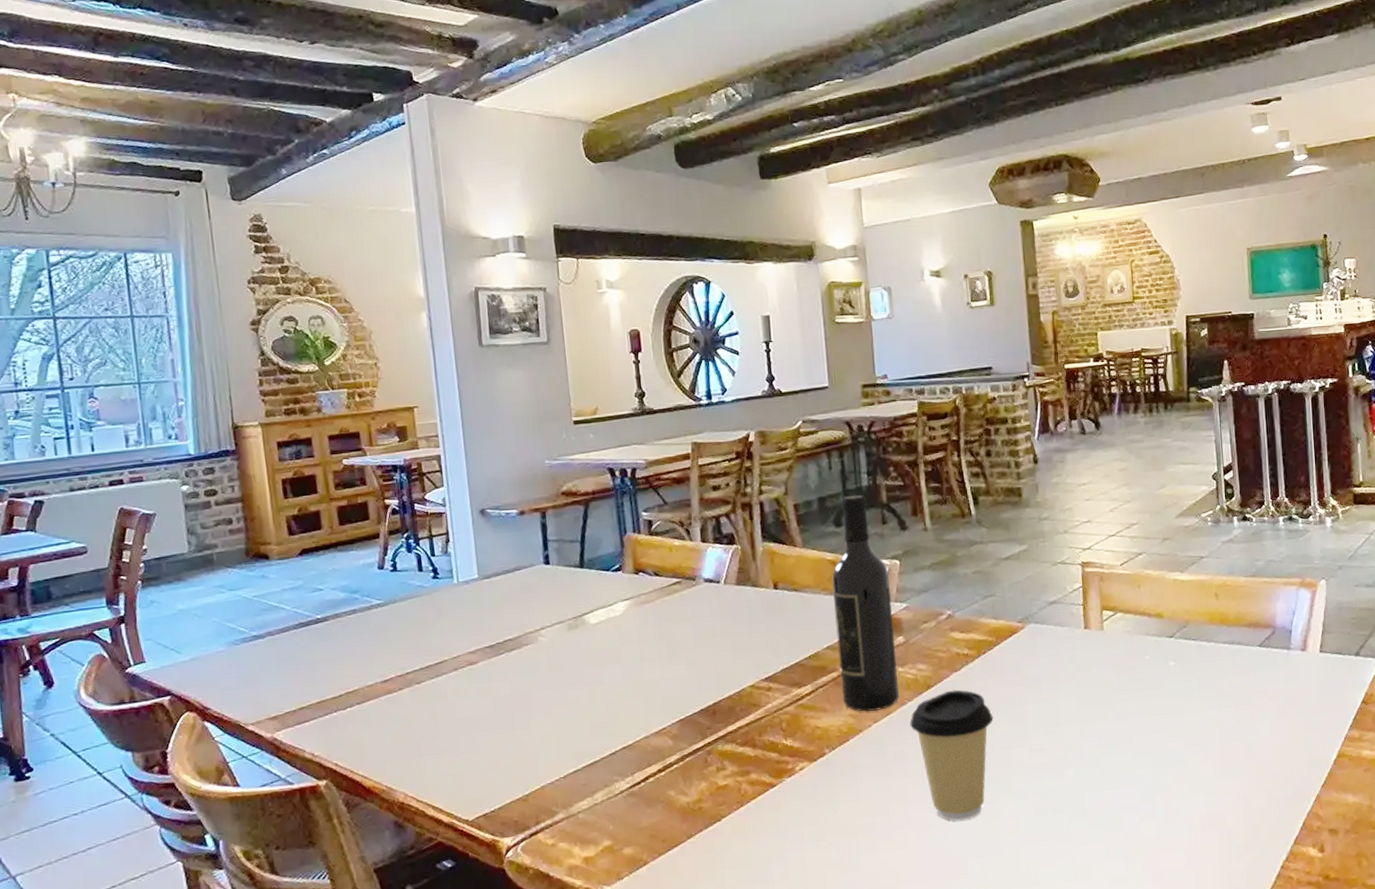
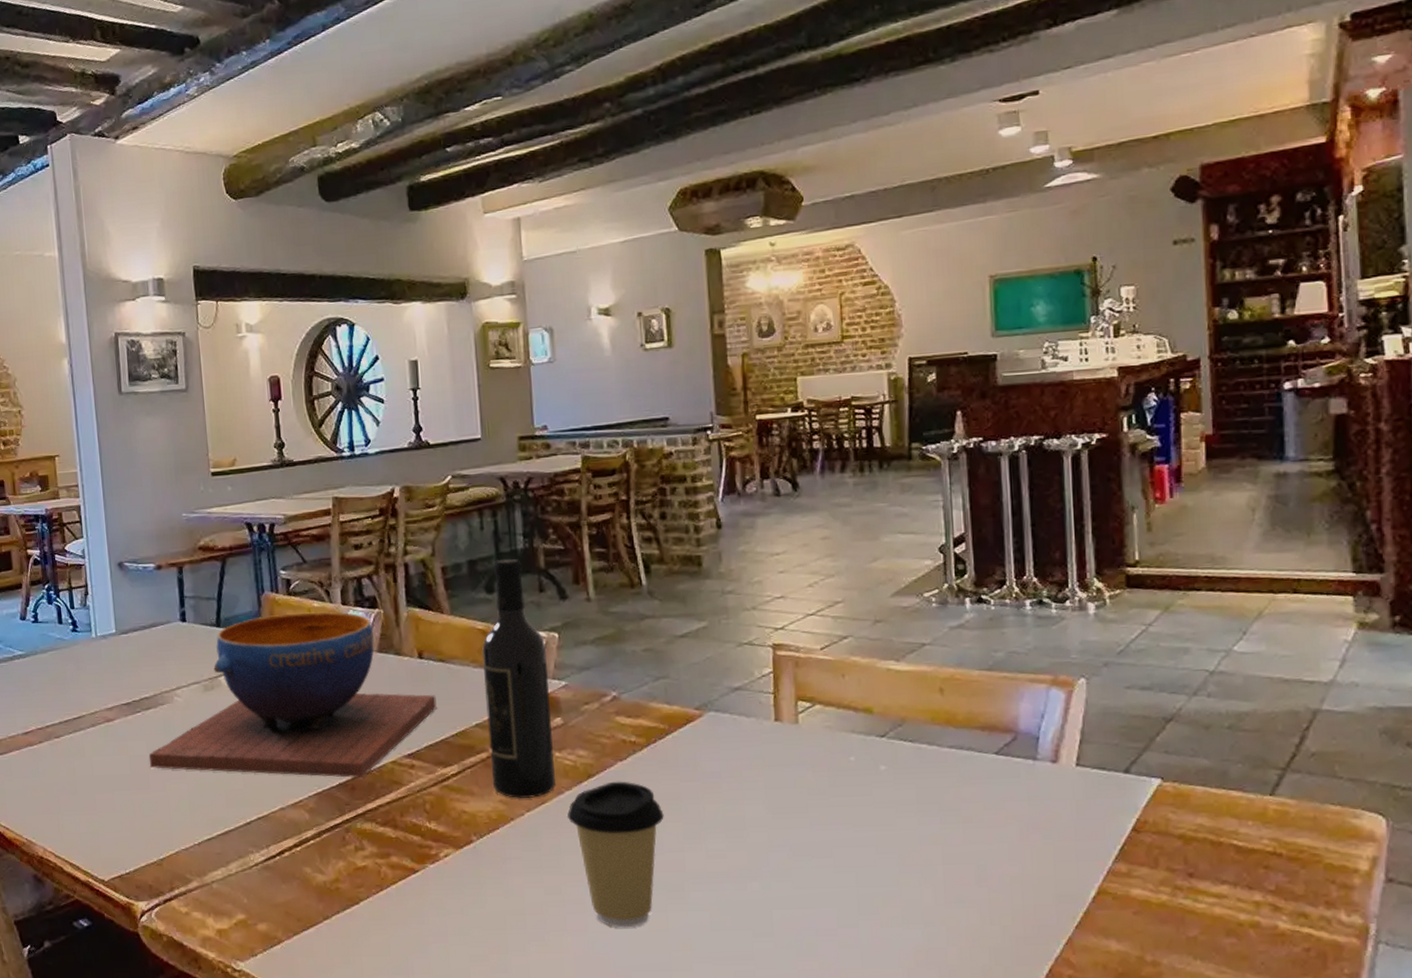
decorative bowl: none [513,549,791,708] -> present [148,612,437,778]

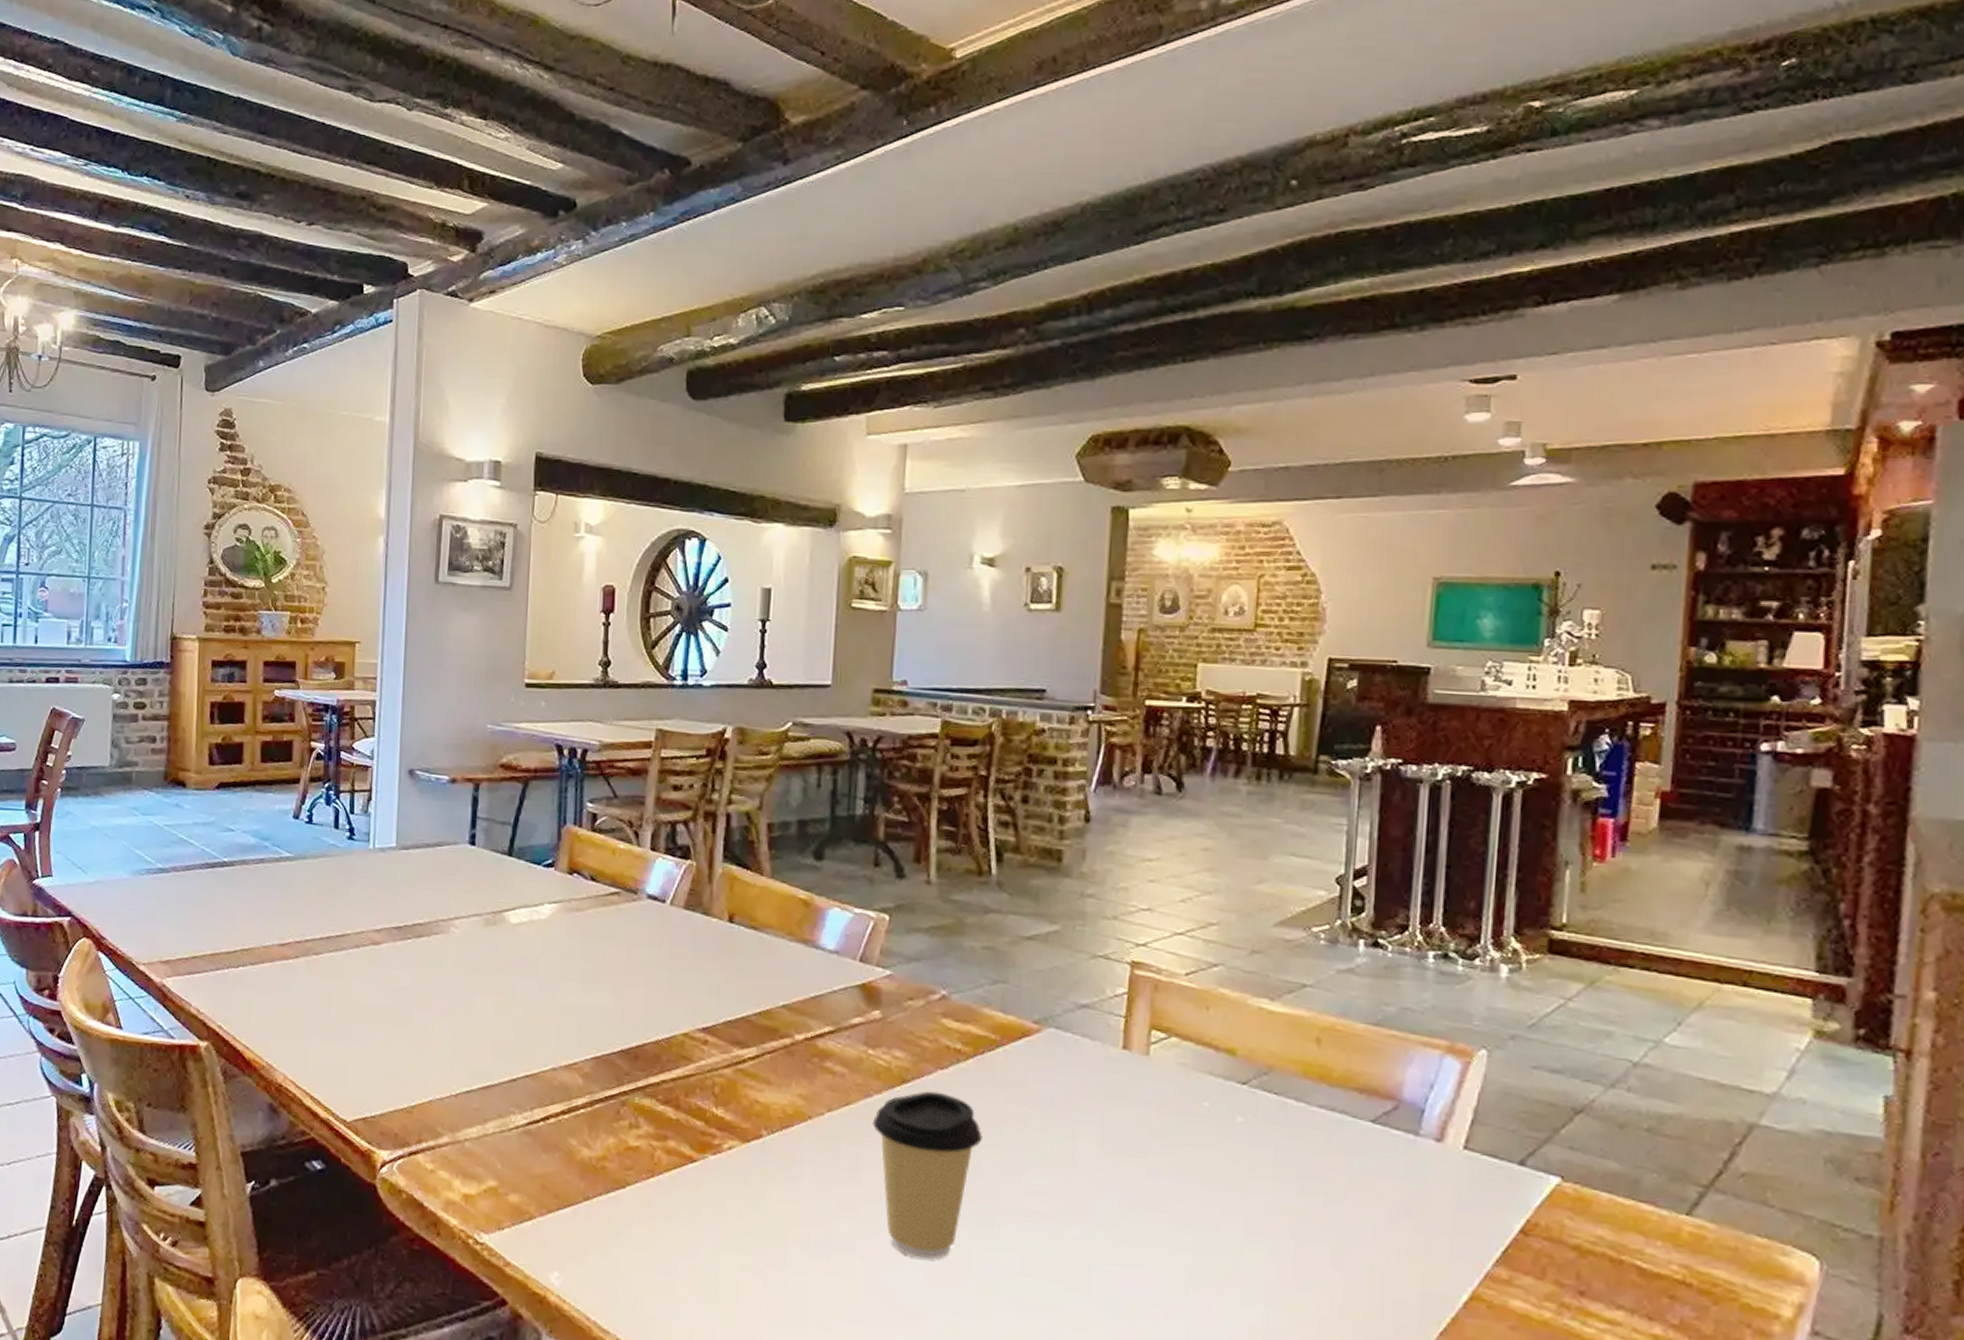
decorative bowl: present [148,612,437,778] -> none [413,851,742,1048]
wine bottle: present [482,558,557,798] -> none [792,823,873,1097]

